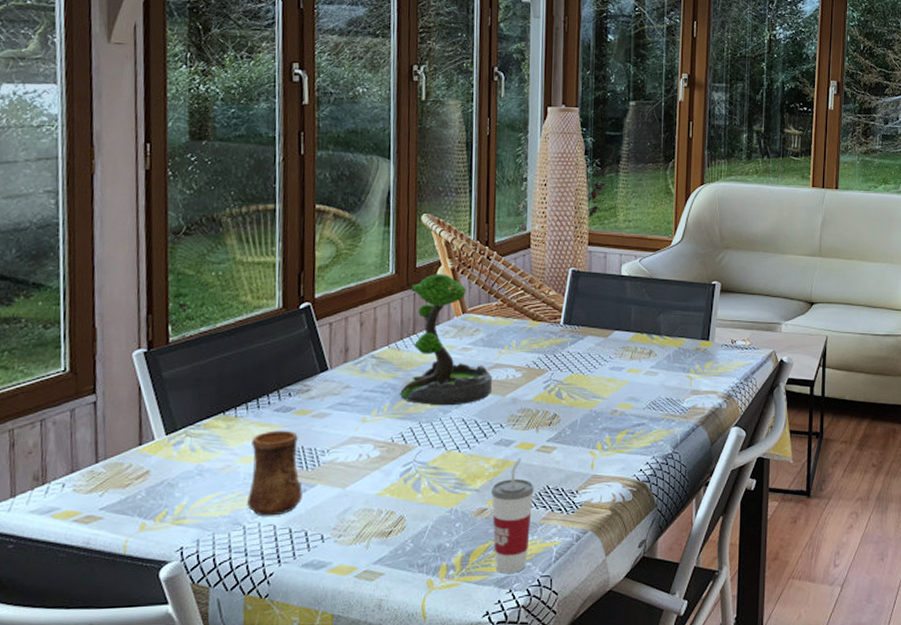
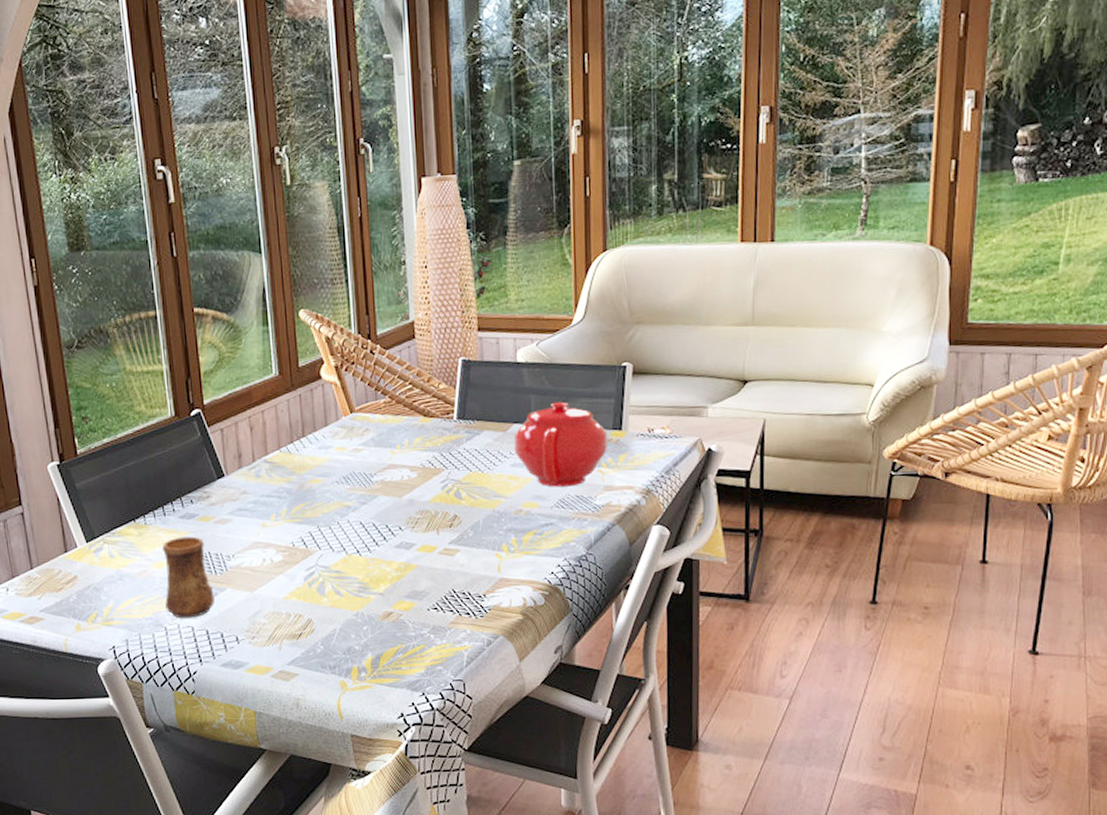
plant: present [400,274,492,406] -> none [296,372,387,510]
cup: present [490,458,534,574] -> none [395,561,439,677]
teapot: none [613,313,696,390] -> present [513,402,607,487]

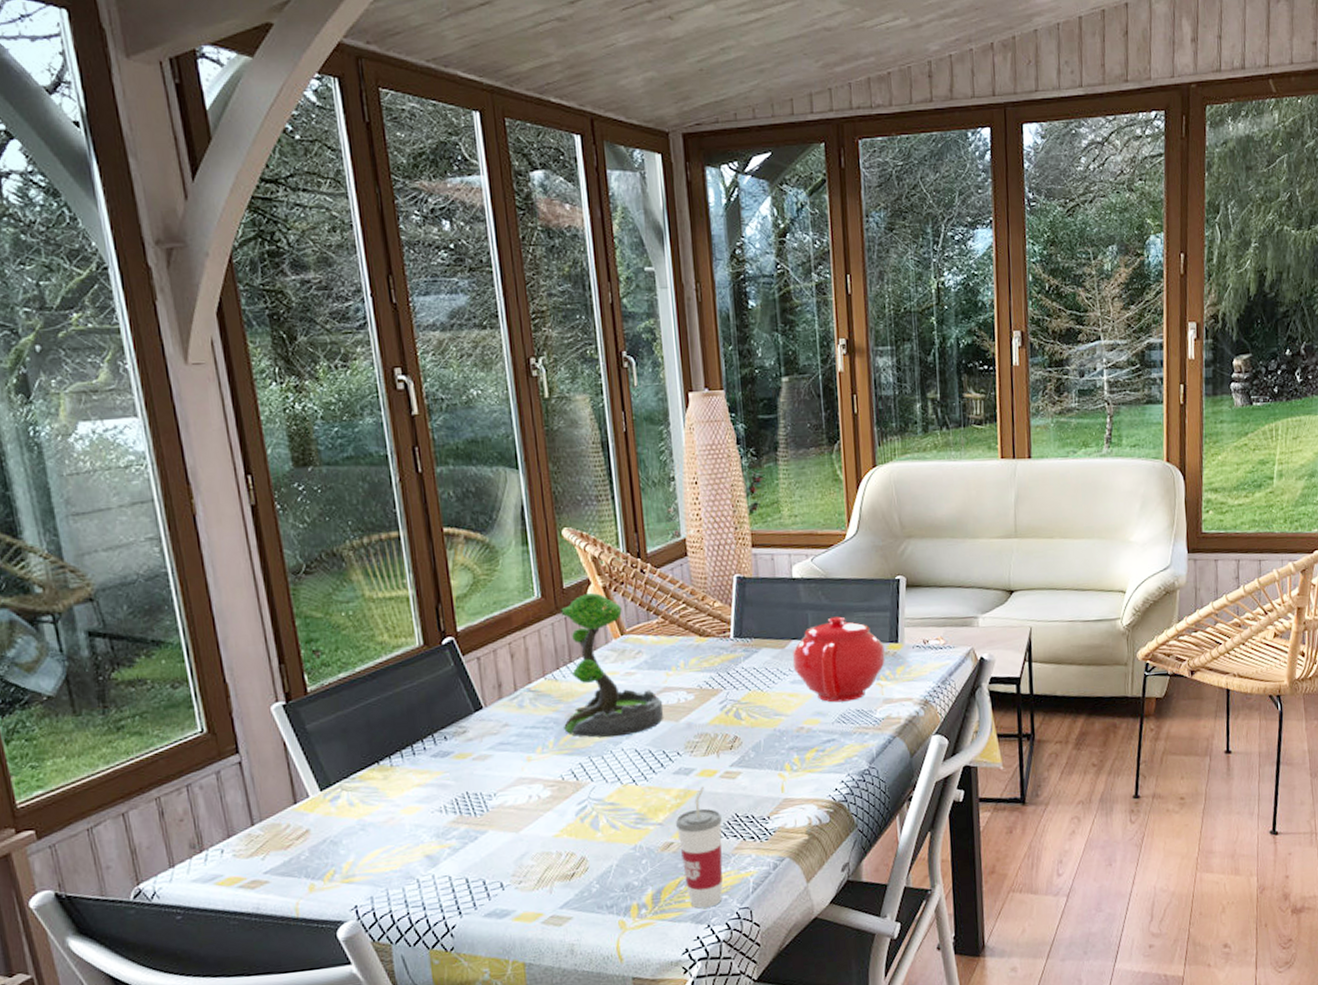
cup: present [163,536,215,618] -> none [412,776,475,868]
plant: none [296,372,387,510] -> present [561,593,663,738]
cup: none [395,561,439,677] -> present [675,786,723,909]

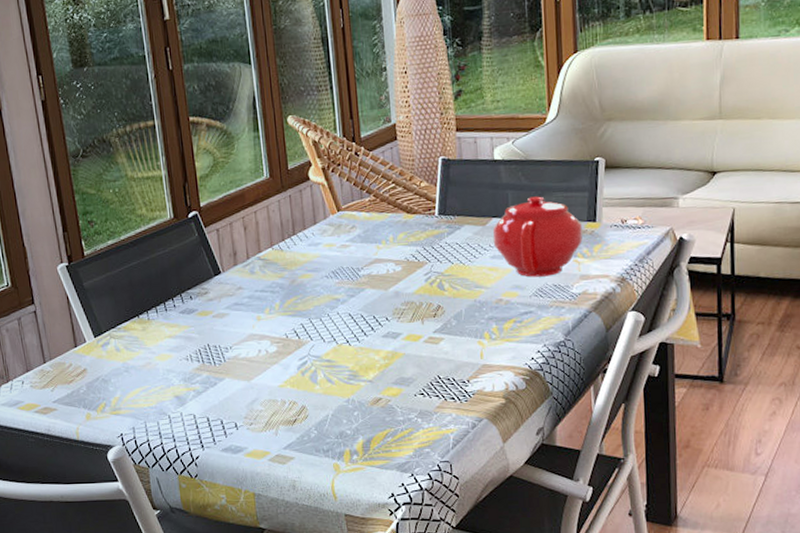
plant: present [561,593,663,738] -> none [286,174,374,302]
cup: present [675,786,723,909] -> none [383,349,426,459]

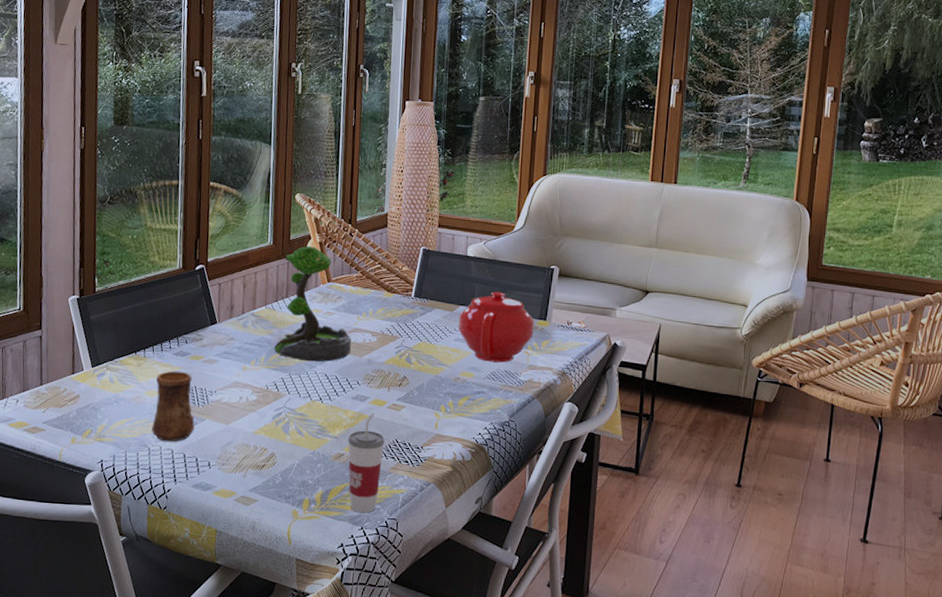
cup: none [165,330,214,407] -> present [152,371,195,442]
plant: none [286,174,374,302] -> present [274,246,351,362]
cup: none [383,349,426,459] -> present [347,412,385,513]

